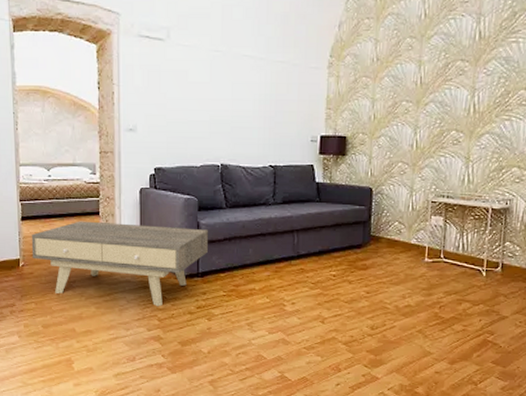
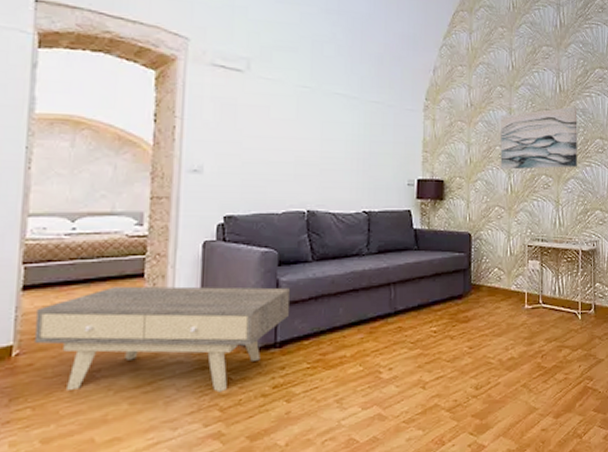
wall art: none [406,55,500,125] -> present [500,107,577,170]

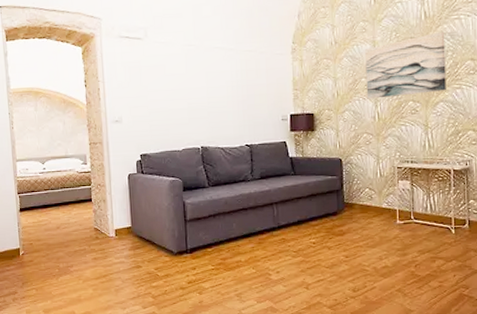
coffee table: present [33,286,290,393] -> none [29,208,196,285]

